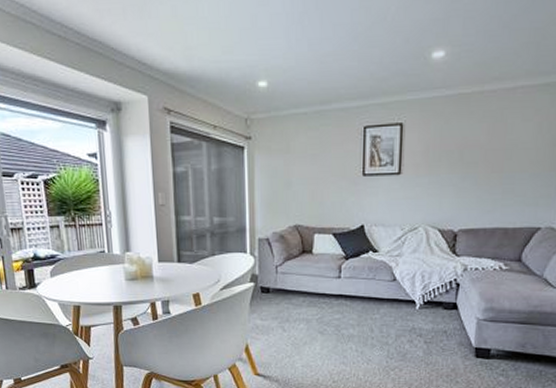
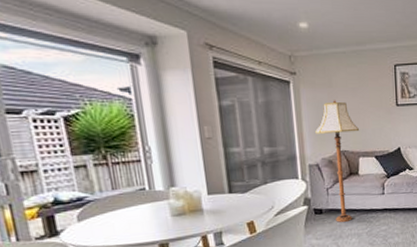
floor lamp: none [268,168,317,304] -> present [315,100,360,222]

